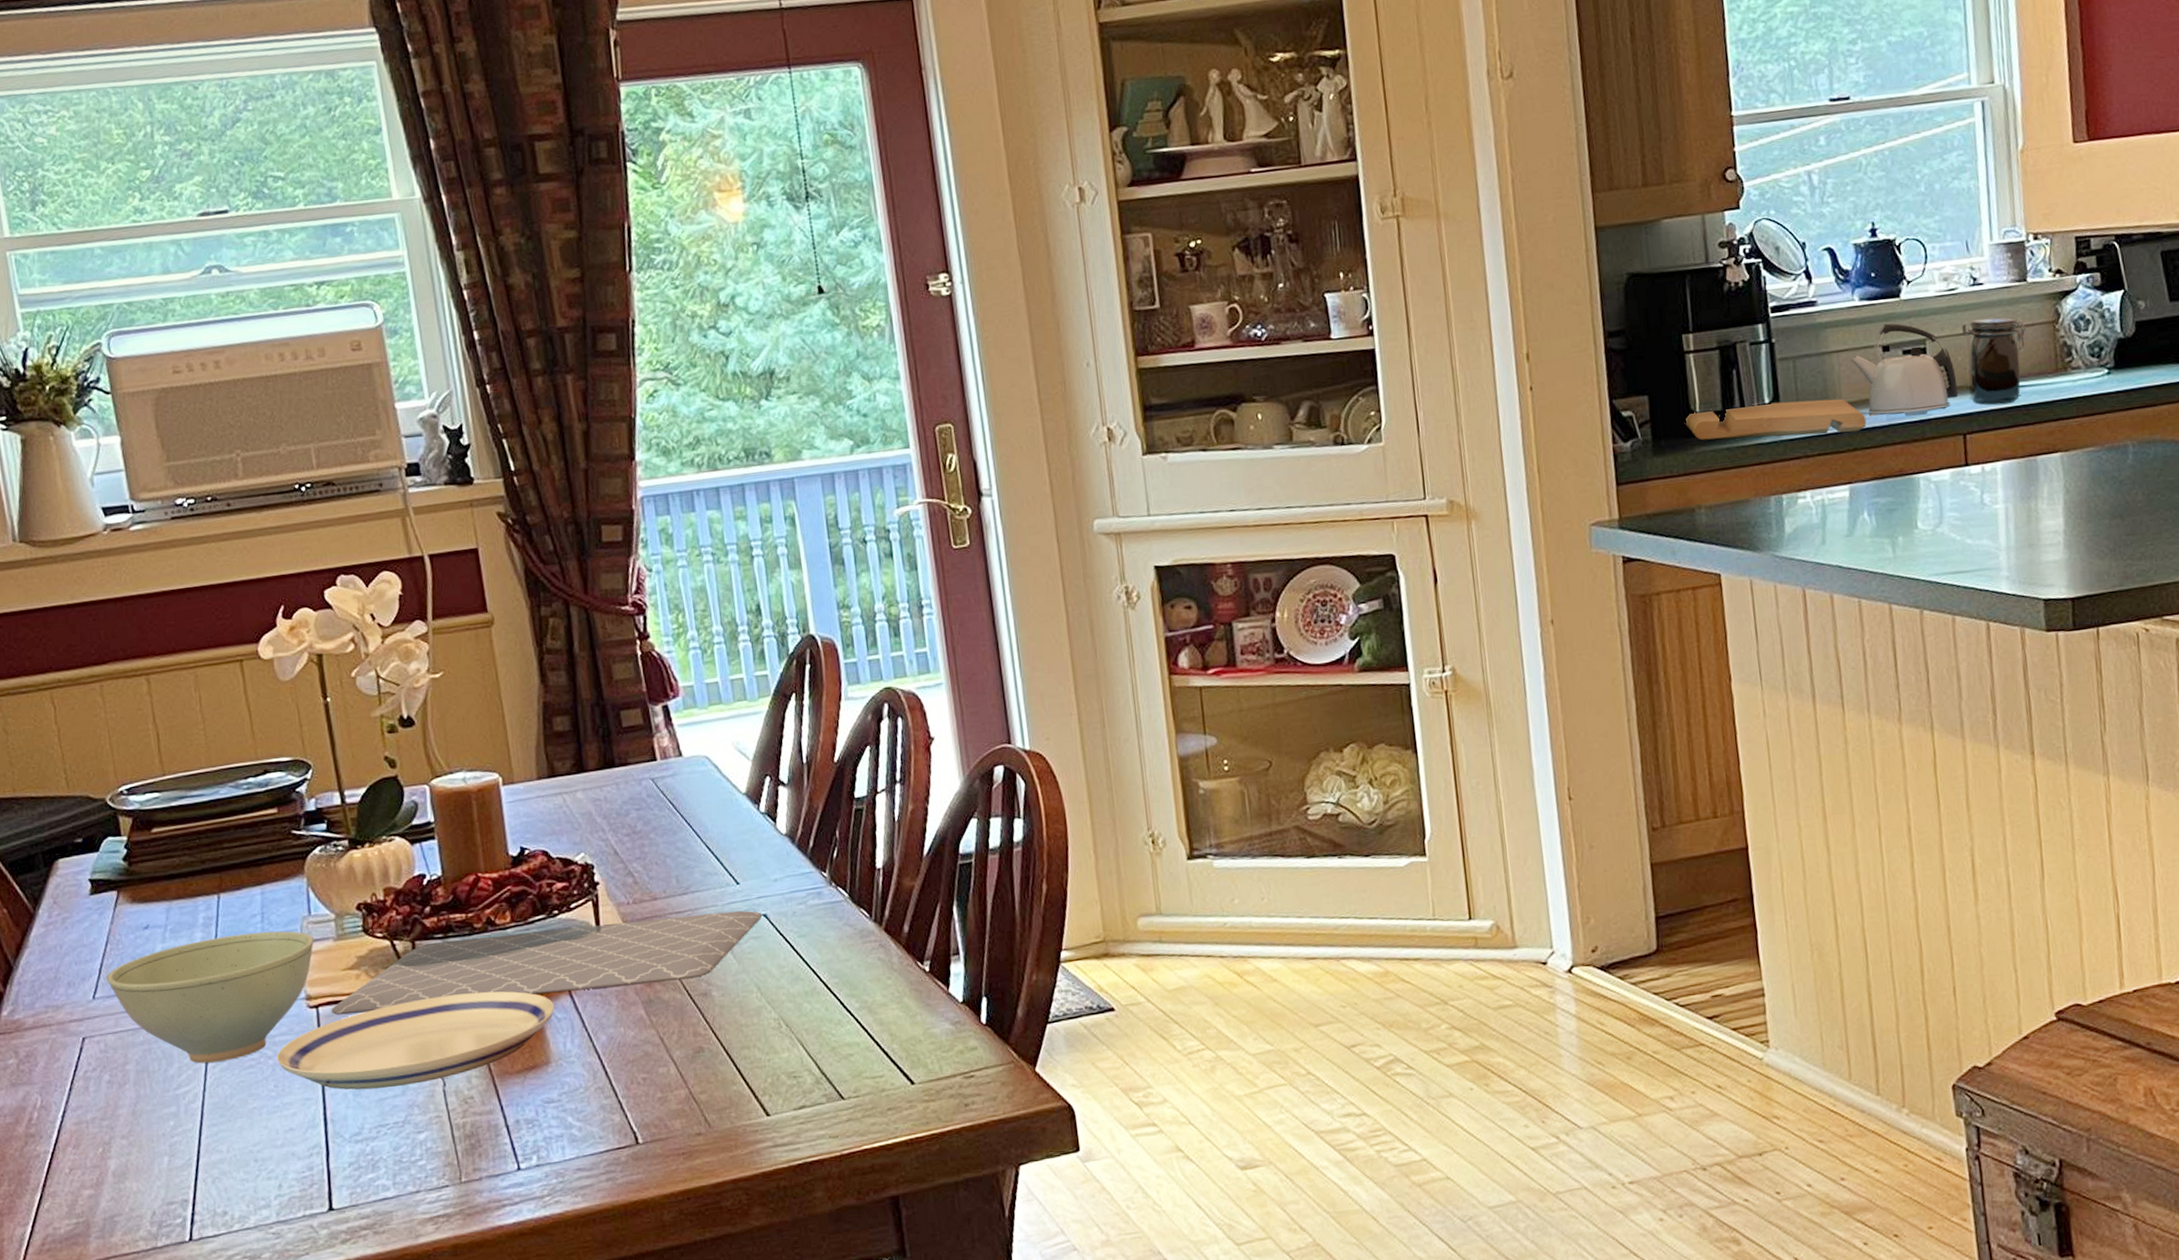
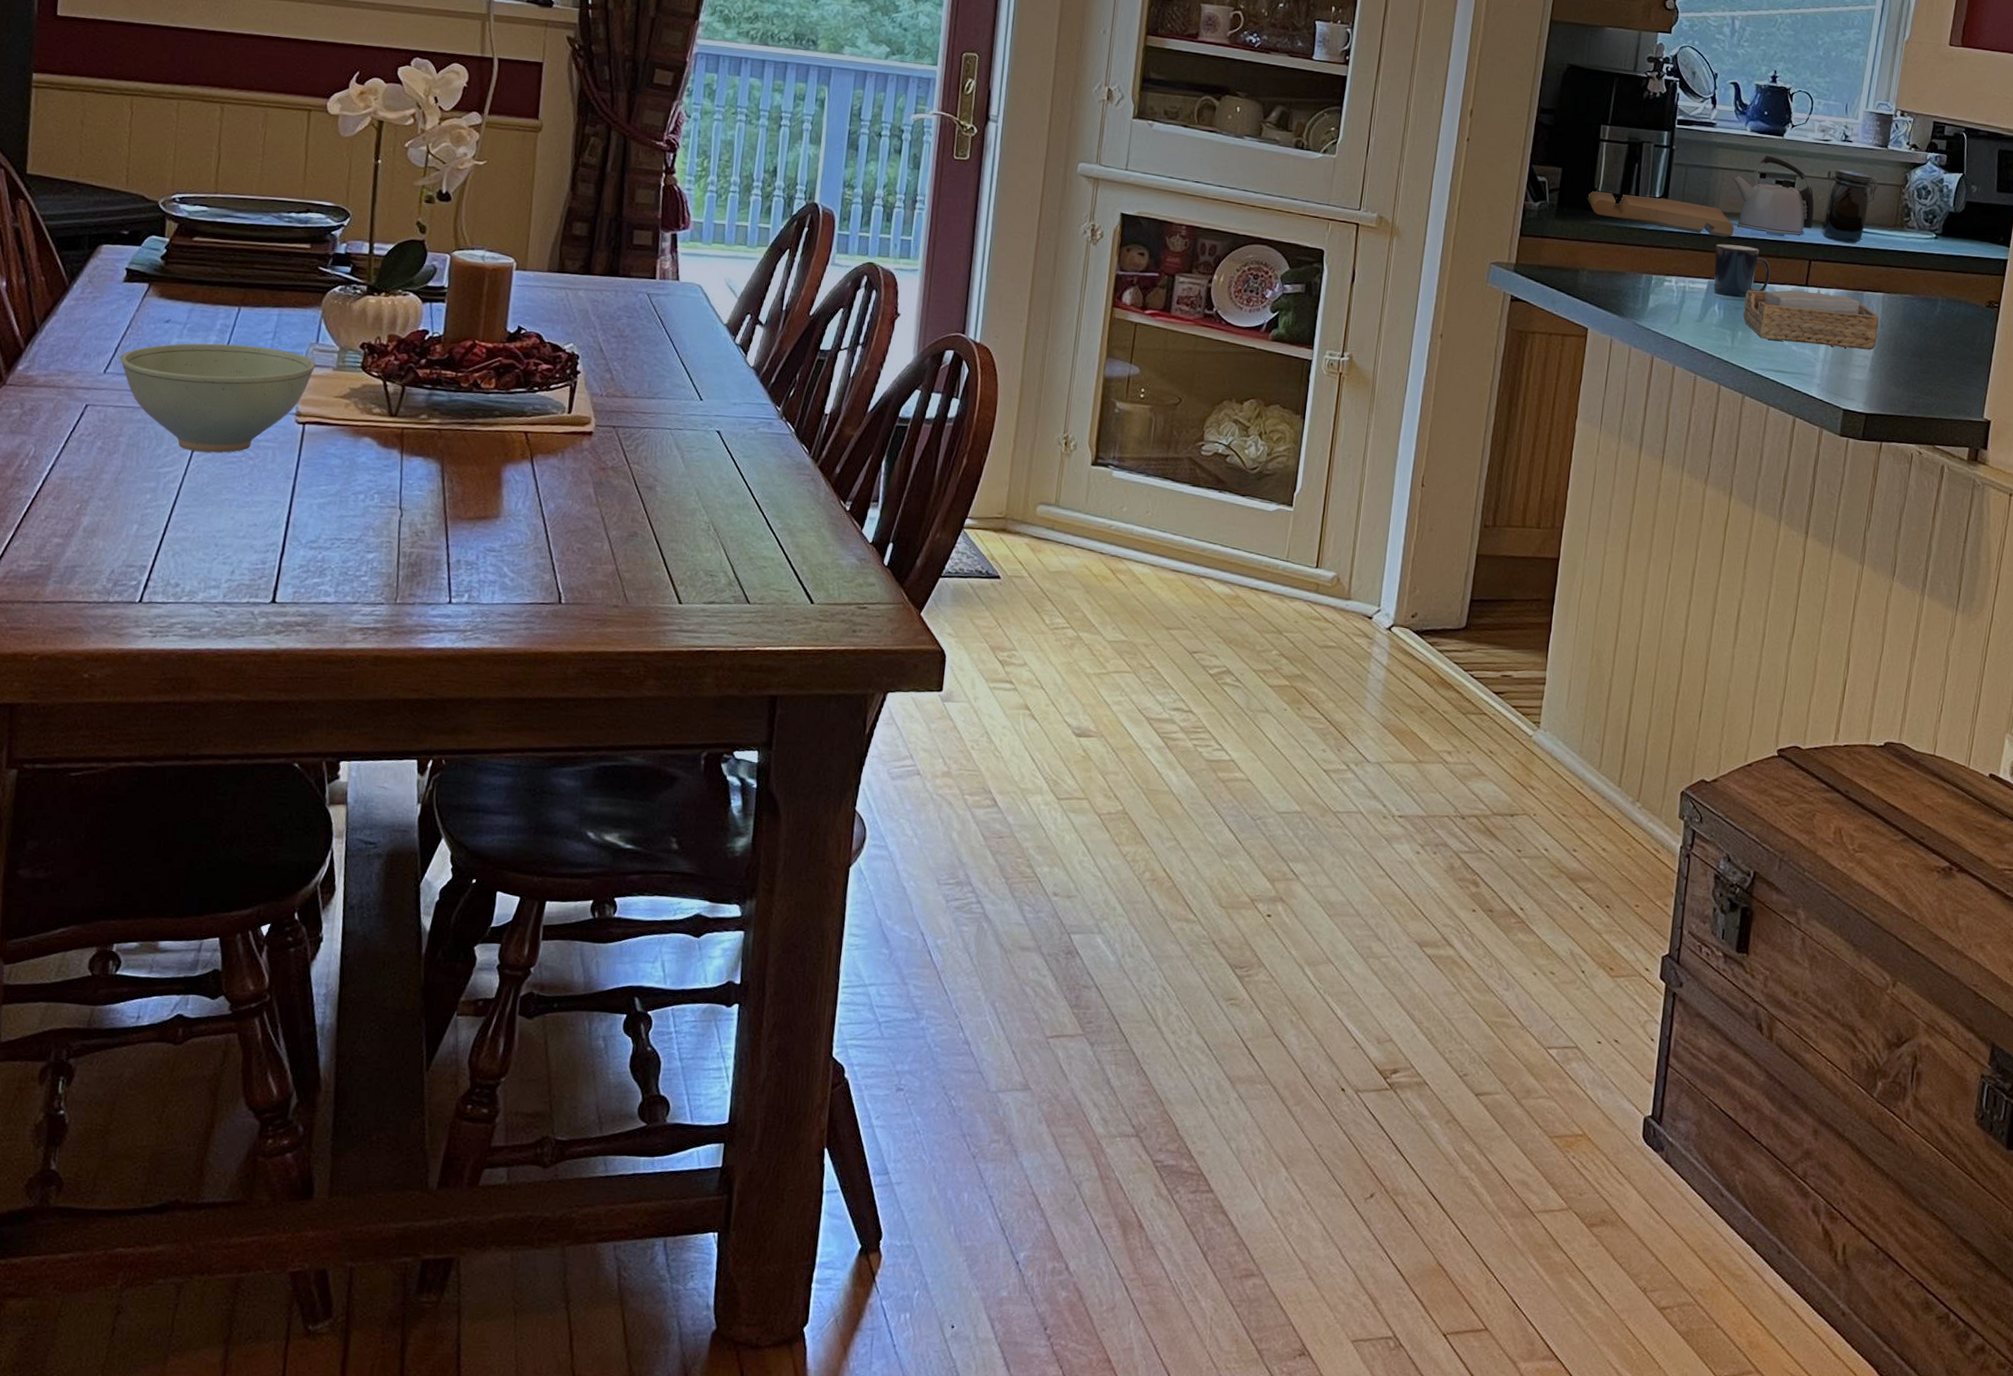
plate: present [276,991,555,1090] -> none [257,436,516,510]
placemat: present [331,910,763,1015] -> none [315,390,716,472]
mug: none [1848,434,1922,505] -> present [1713,243,1771,302]
napkin holder: none [1896,466,2065,539] -> present [1743,289,1879,350]

